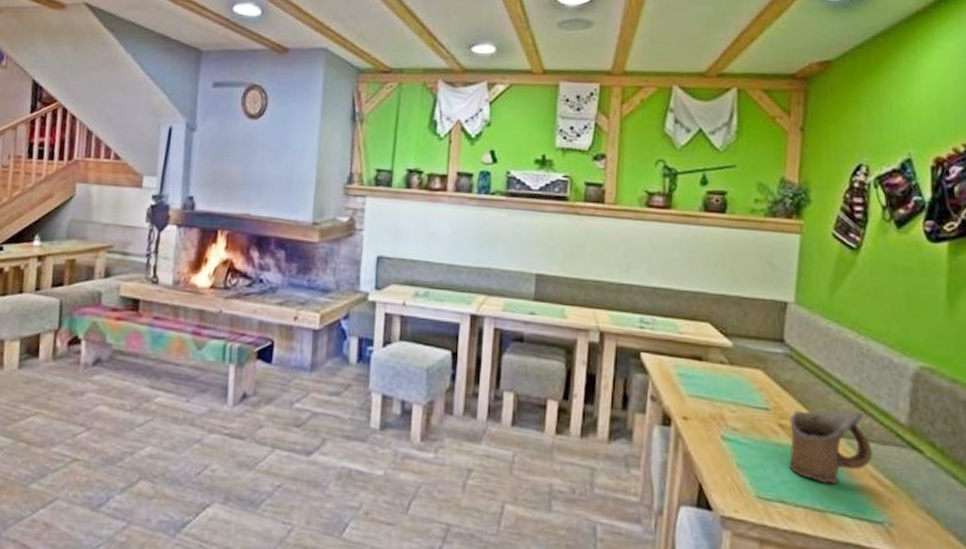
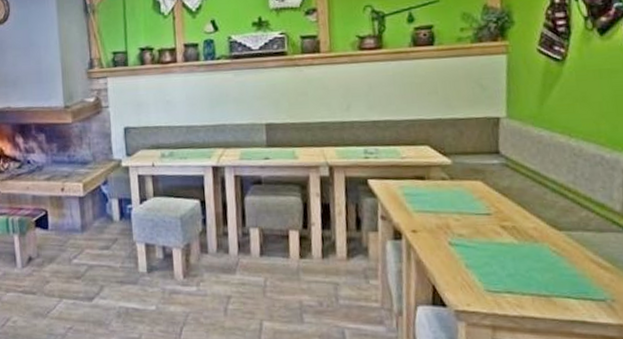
ceramic pitcher: present [789,410,872,485] -> none [510,206,591,272]

